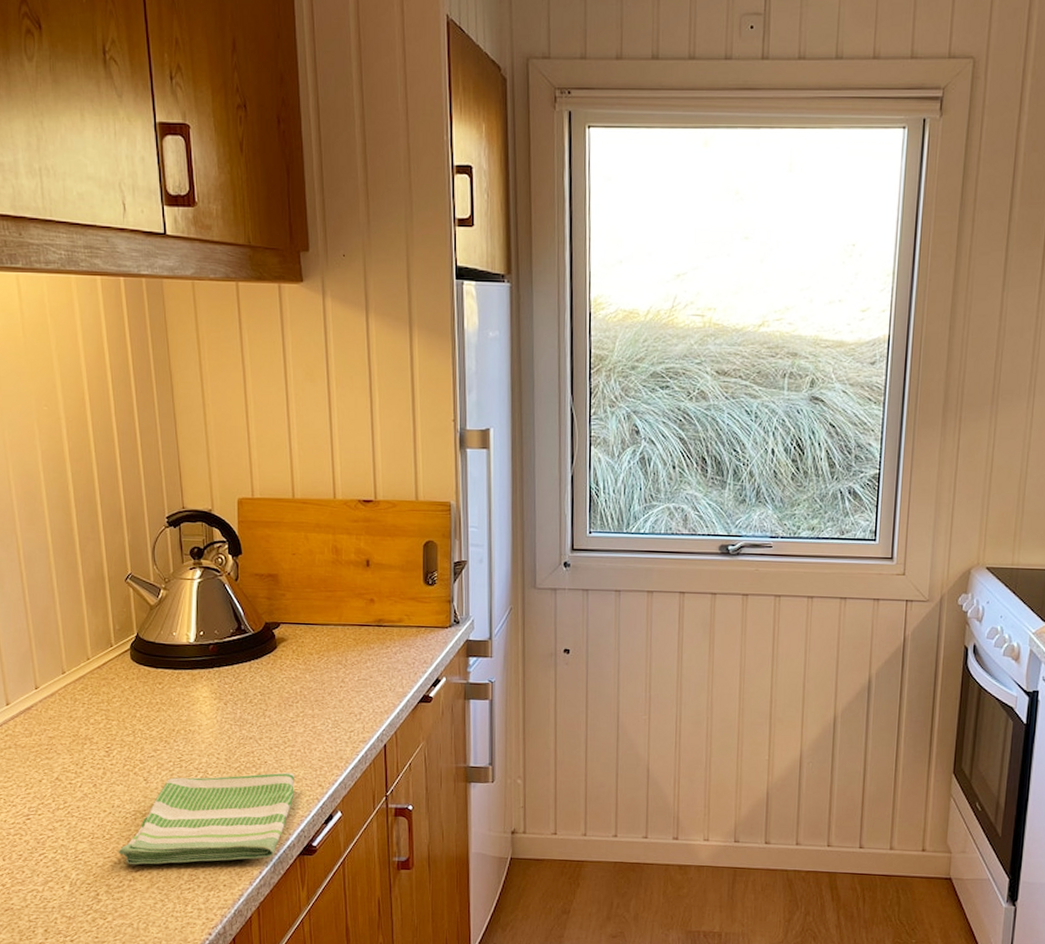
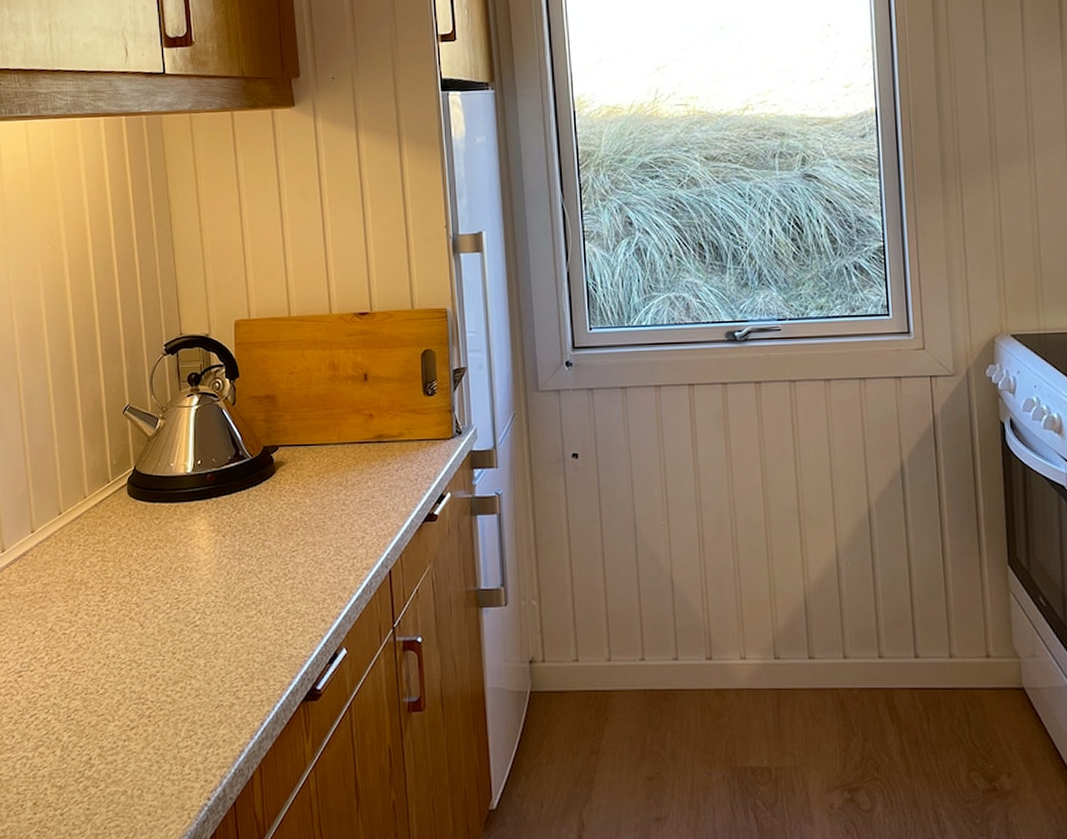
dish towel: present [118,772,294,865] -> none [112,608,296,723]

